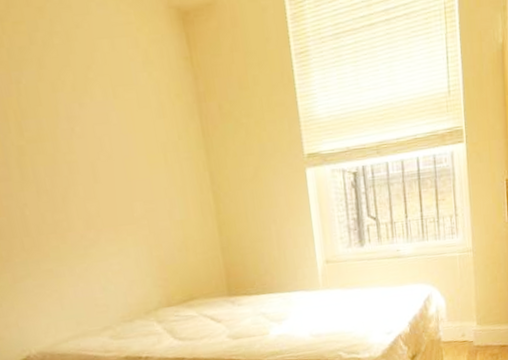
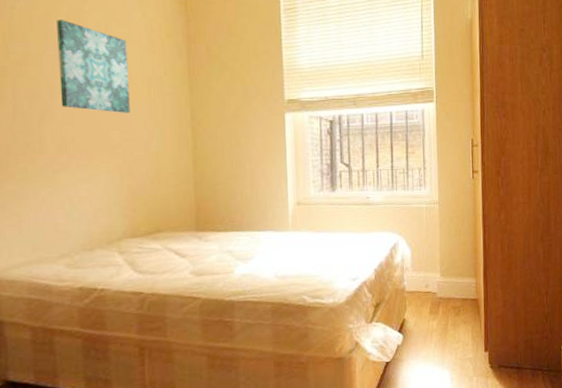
wall art: none [64,90,150,184] -> present [57,20,130,114]

